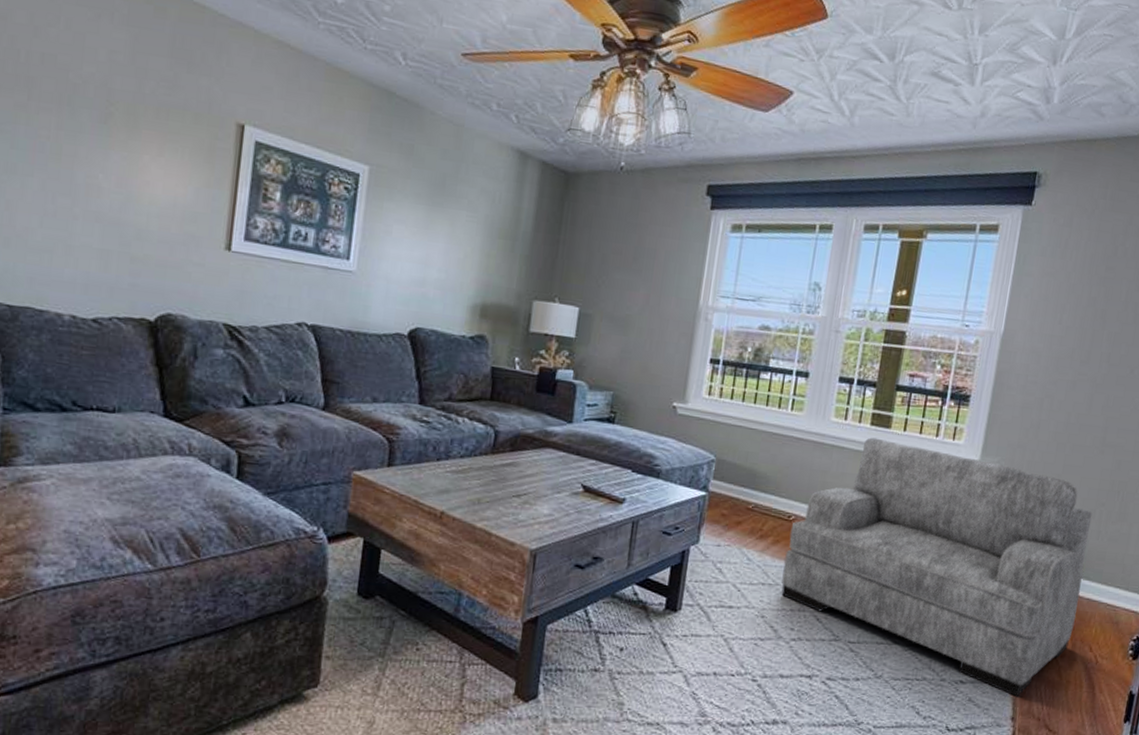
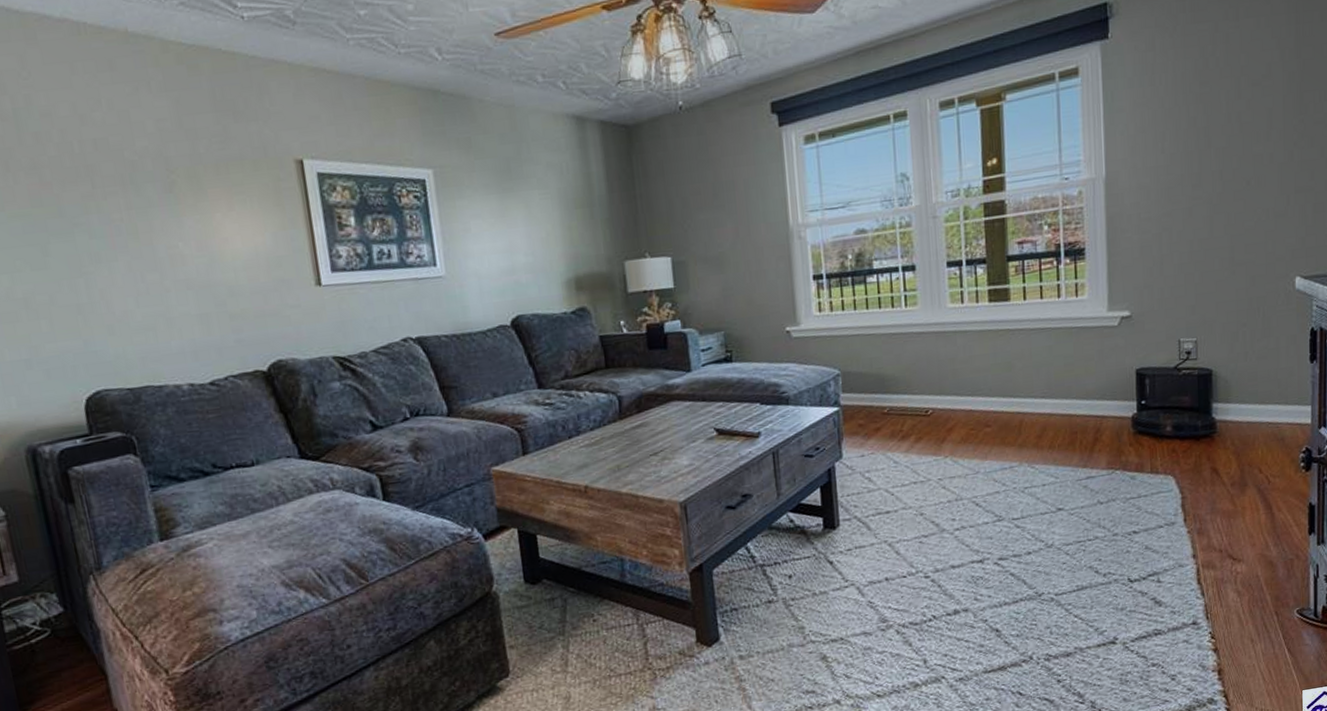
armchair: present [781,437,1093,697] -> none [930,308,1239,535]

